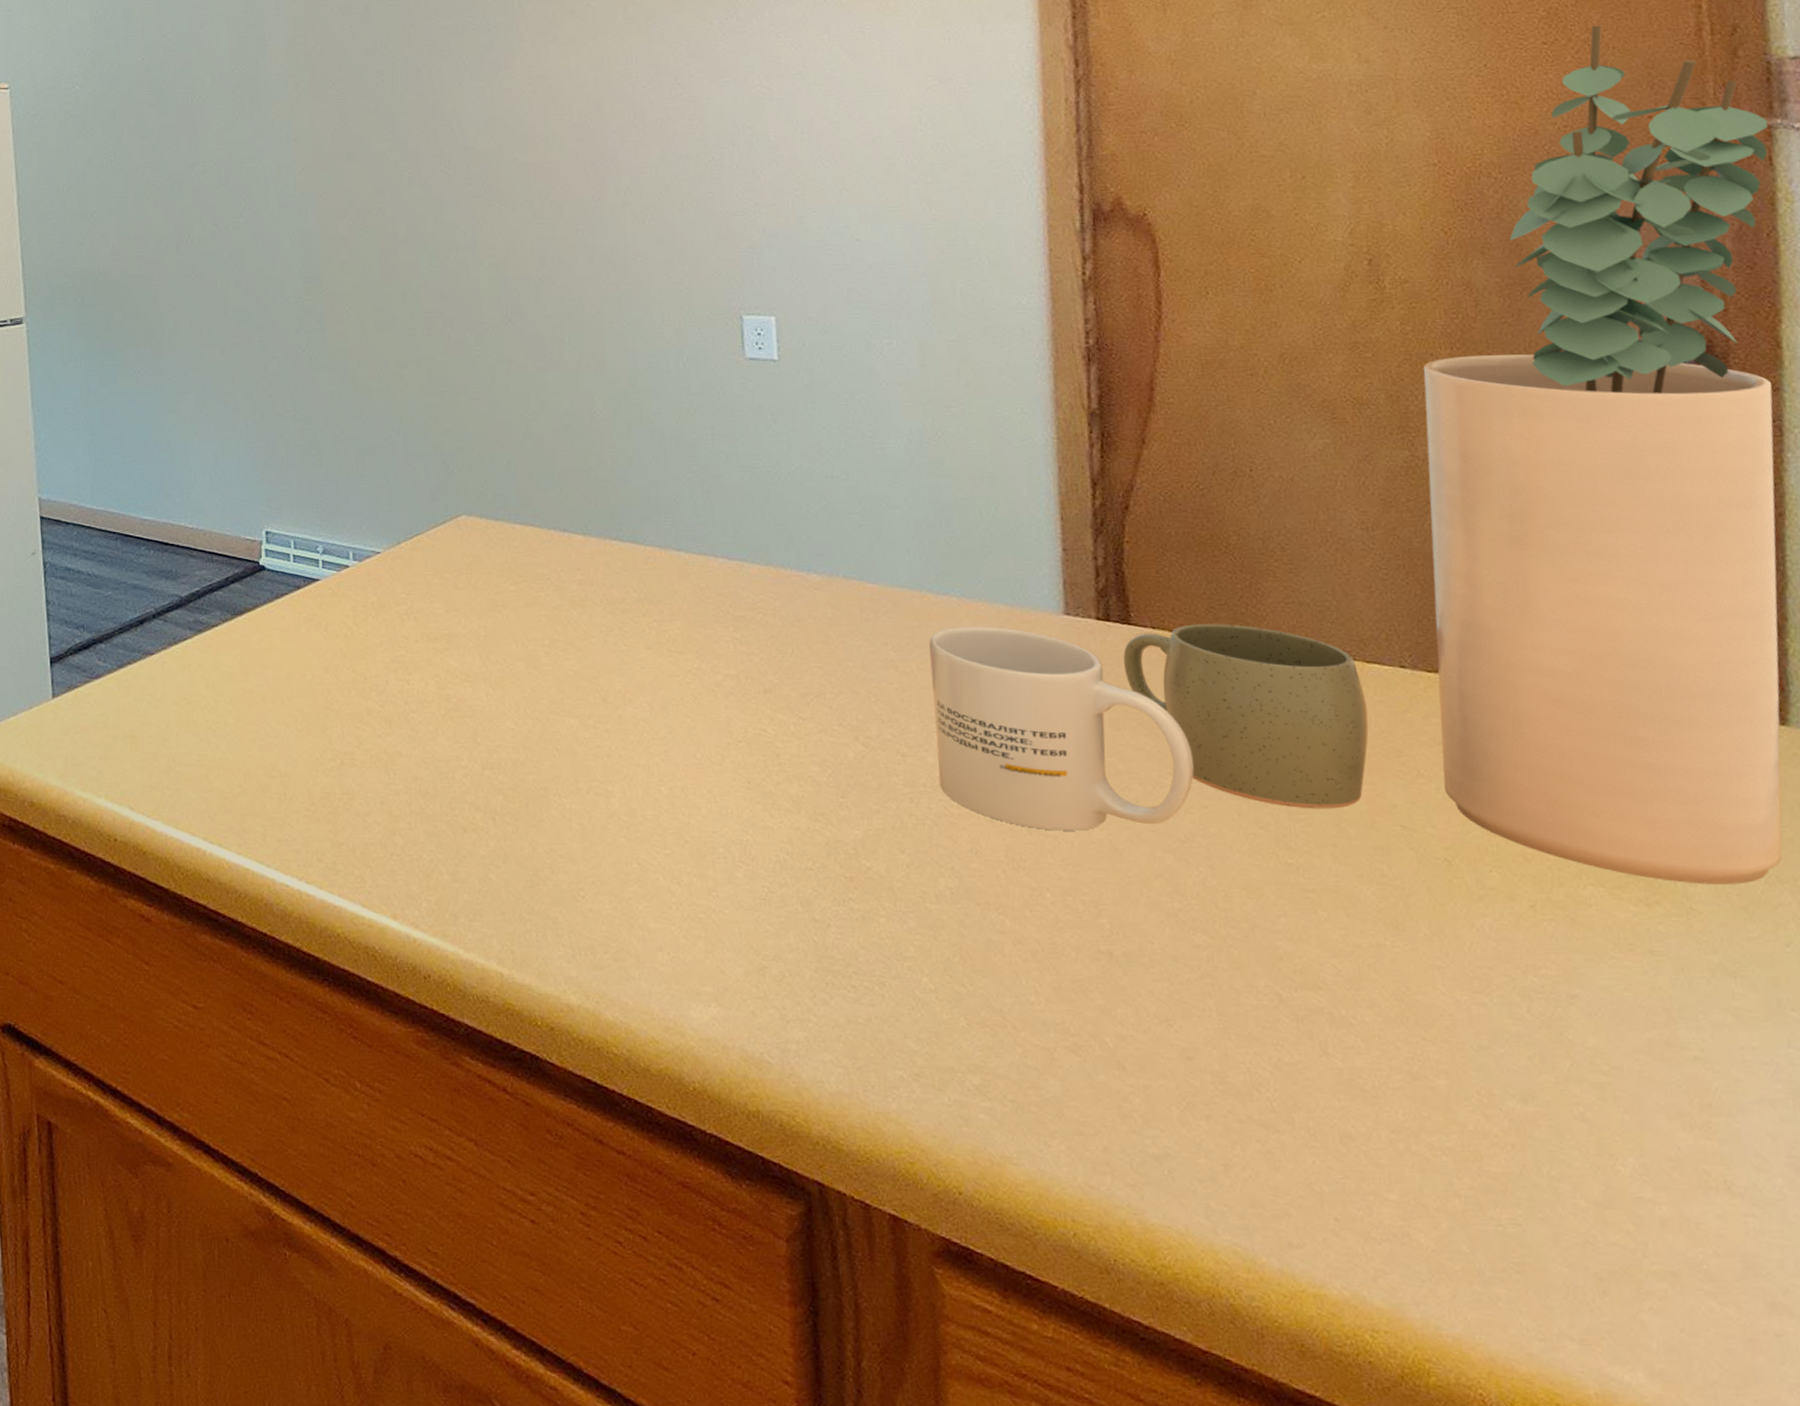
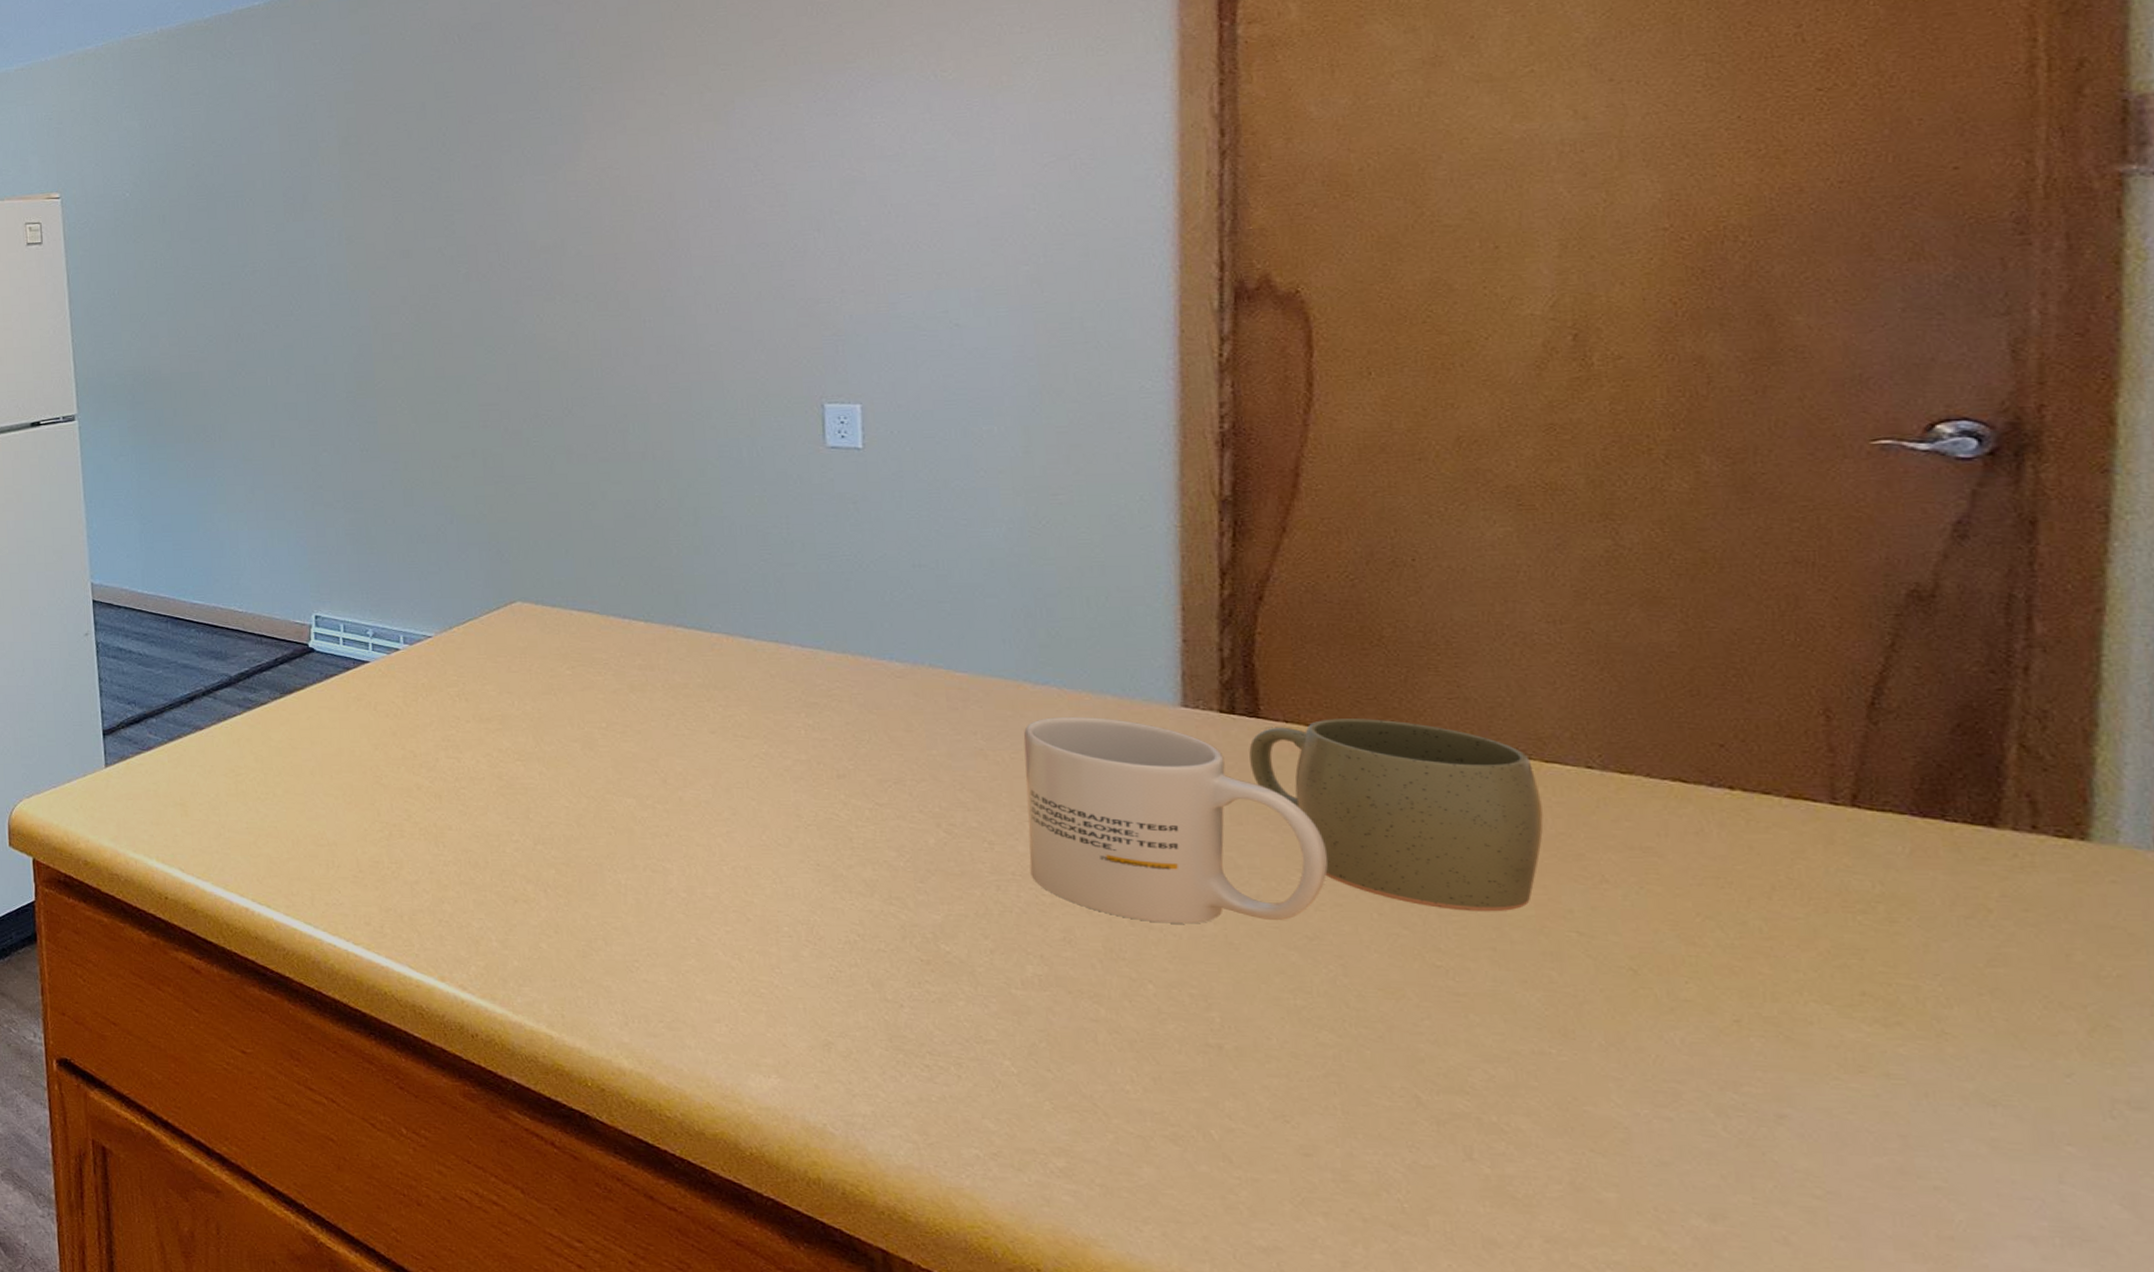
vase: present [1422,25,1783,884] -> none [1633,66,2118,1009]

